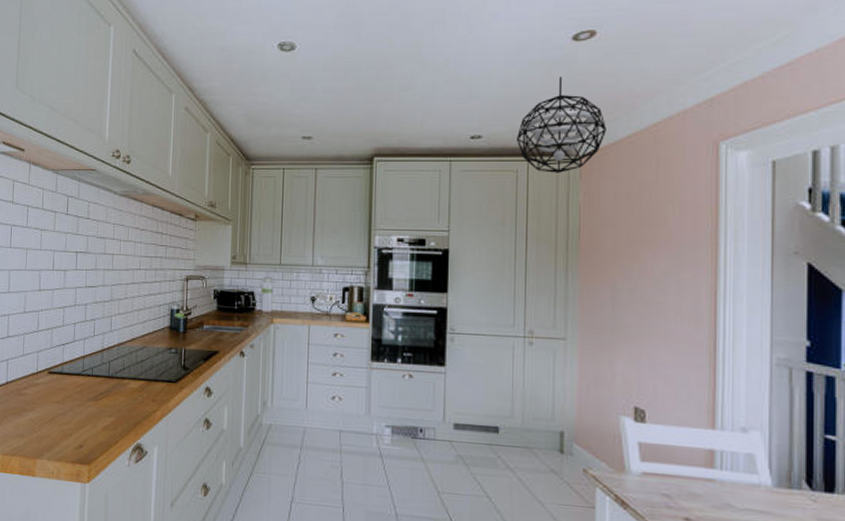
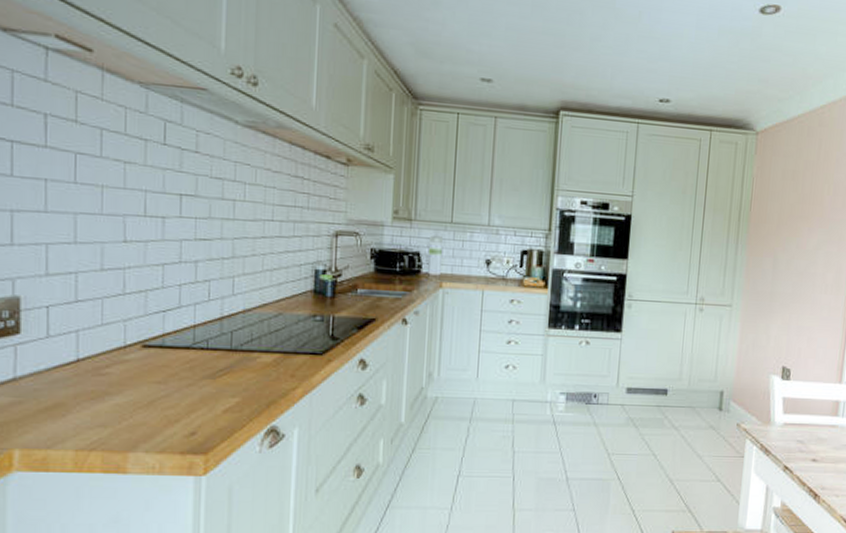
pendant light: present [516,77,606,173] -> none [701,48,782,146]

